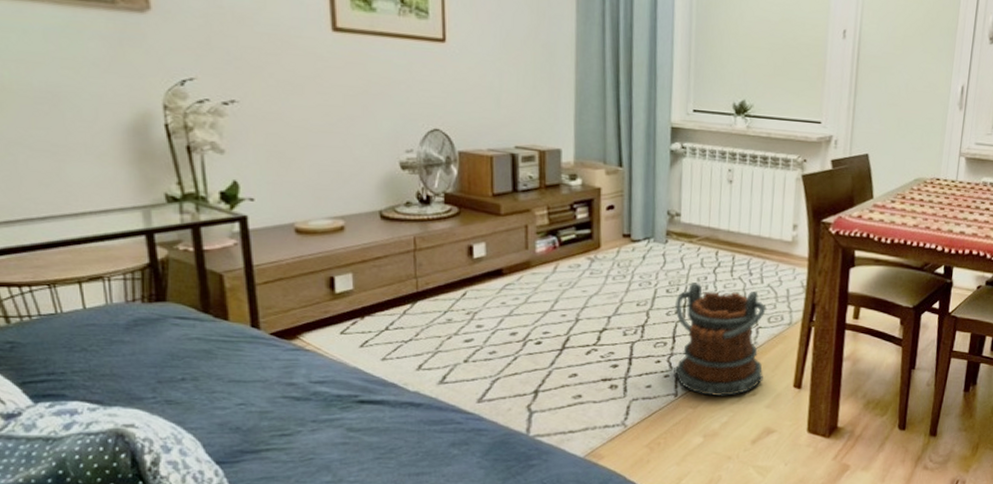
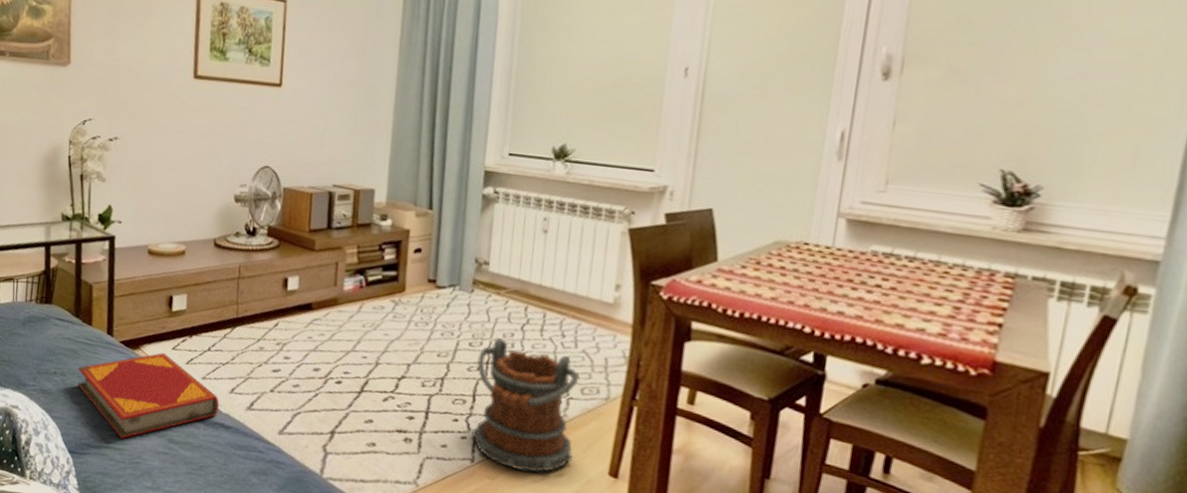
hardback book: none [216,339,406,437] -> present [78,353,220,439]

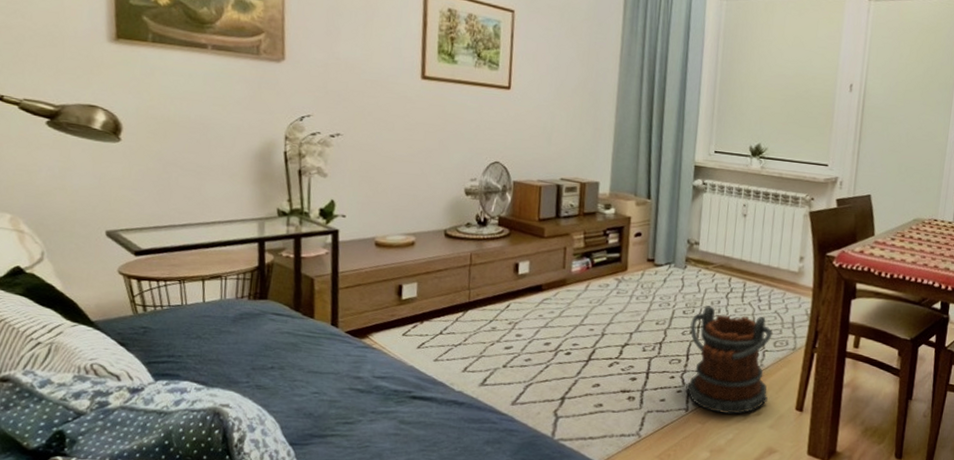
hardback book: present [78,353,220,439] -> none [299,339,453,425]

